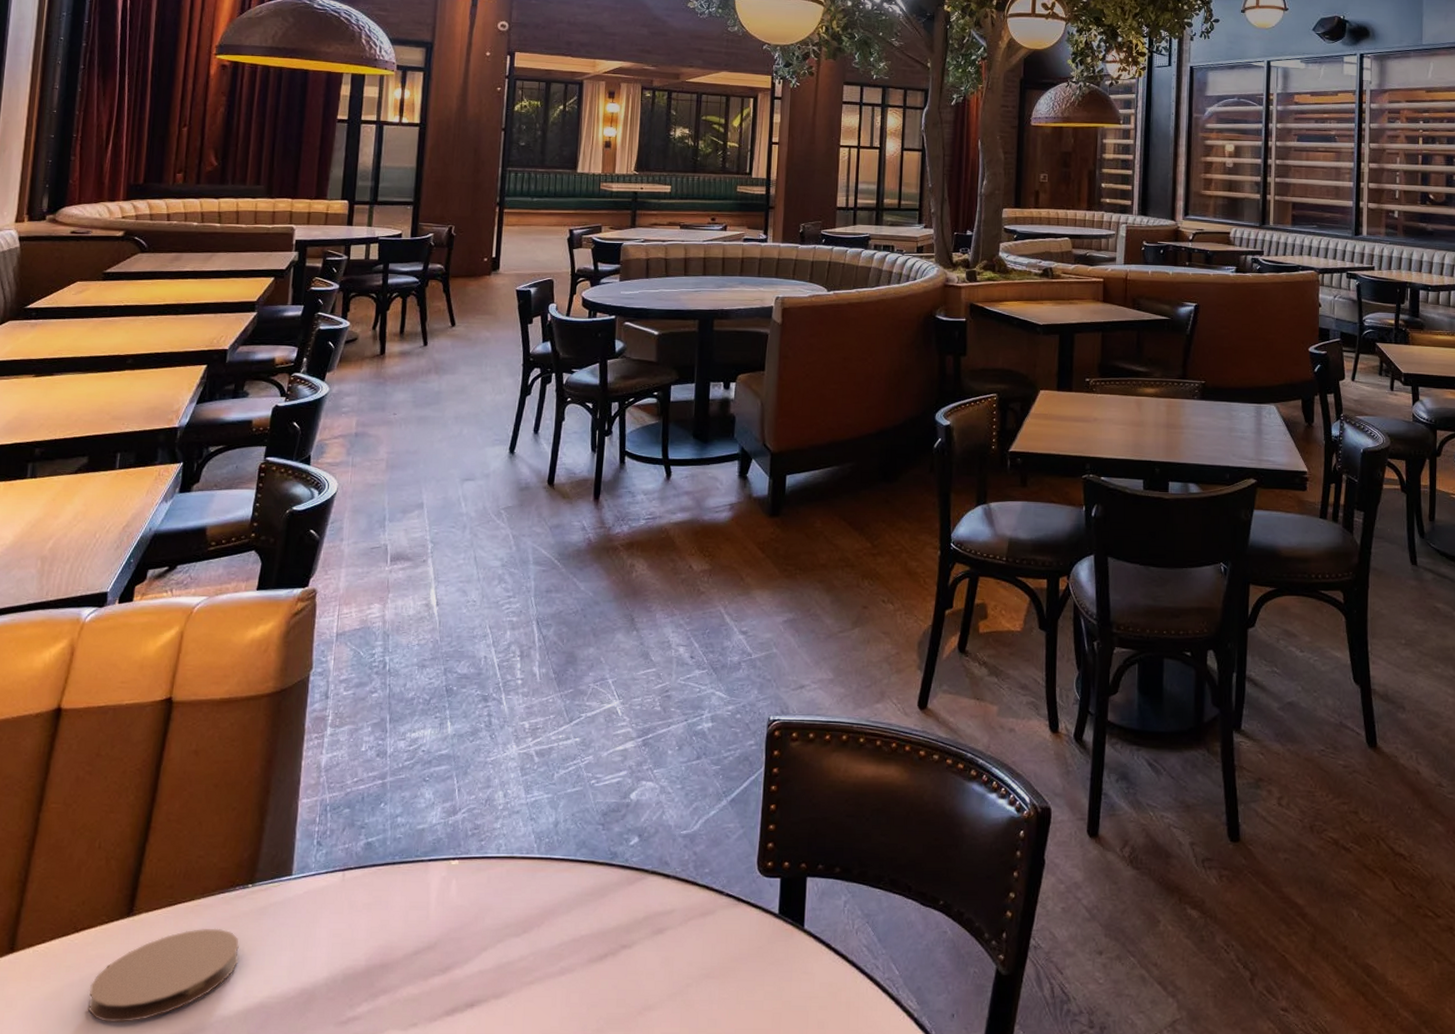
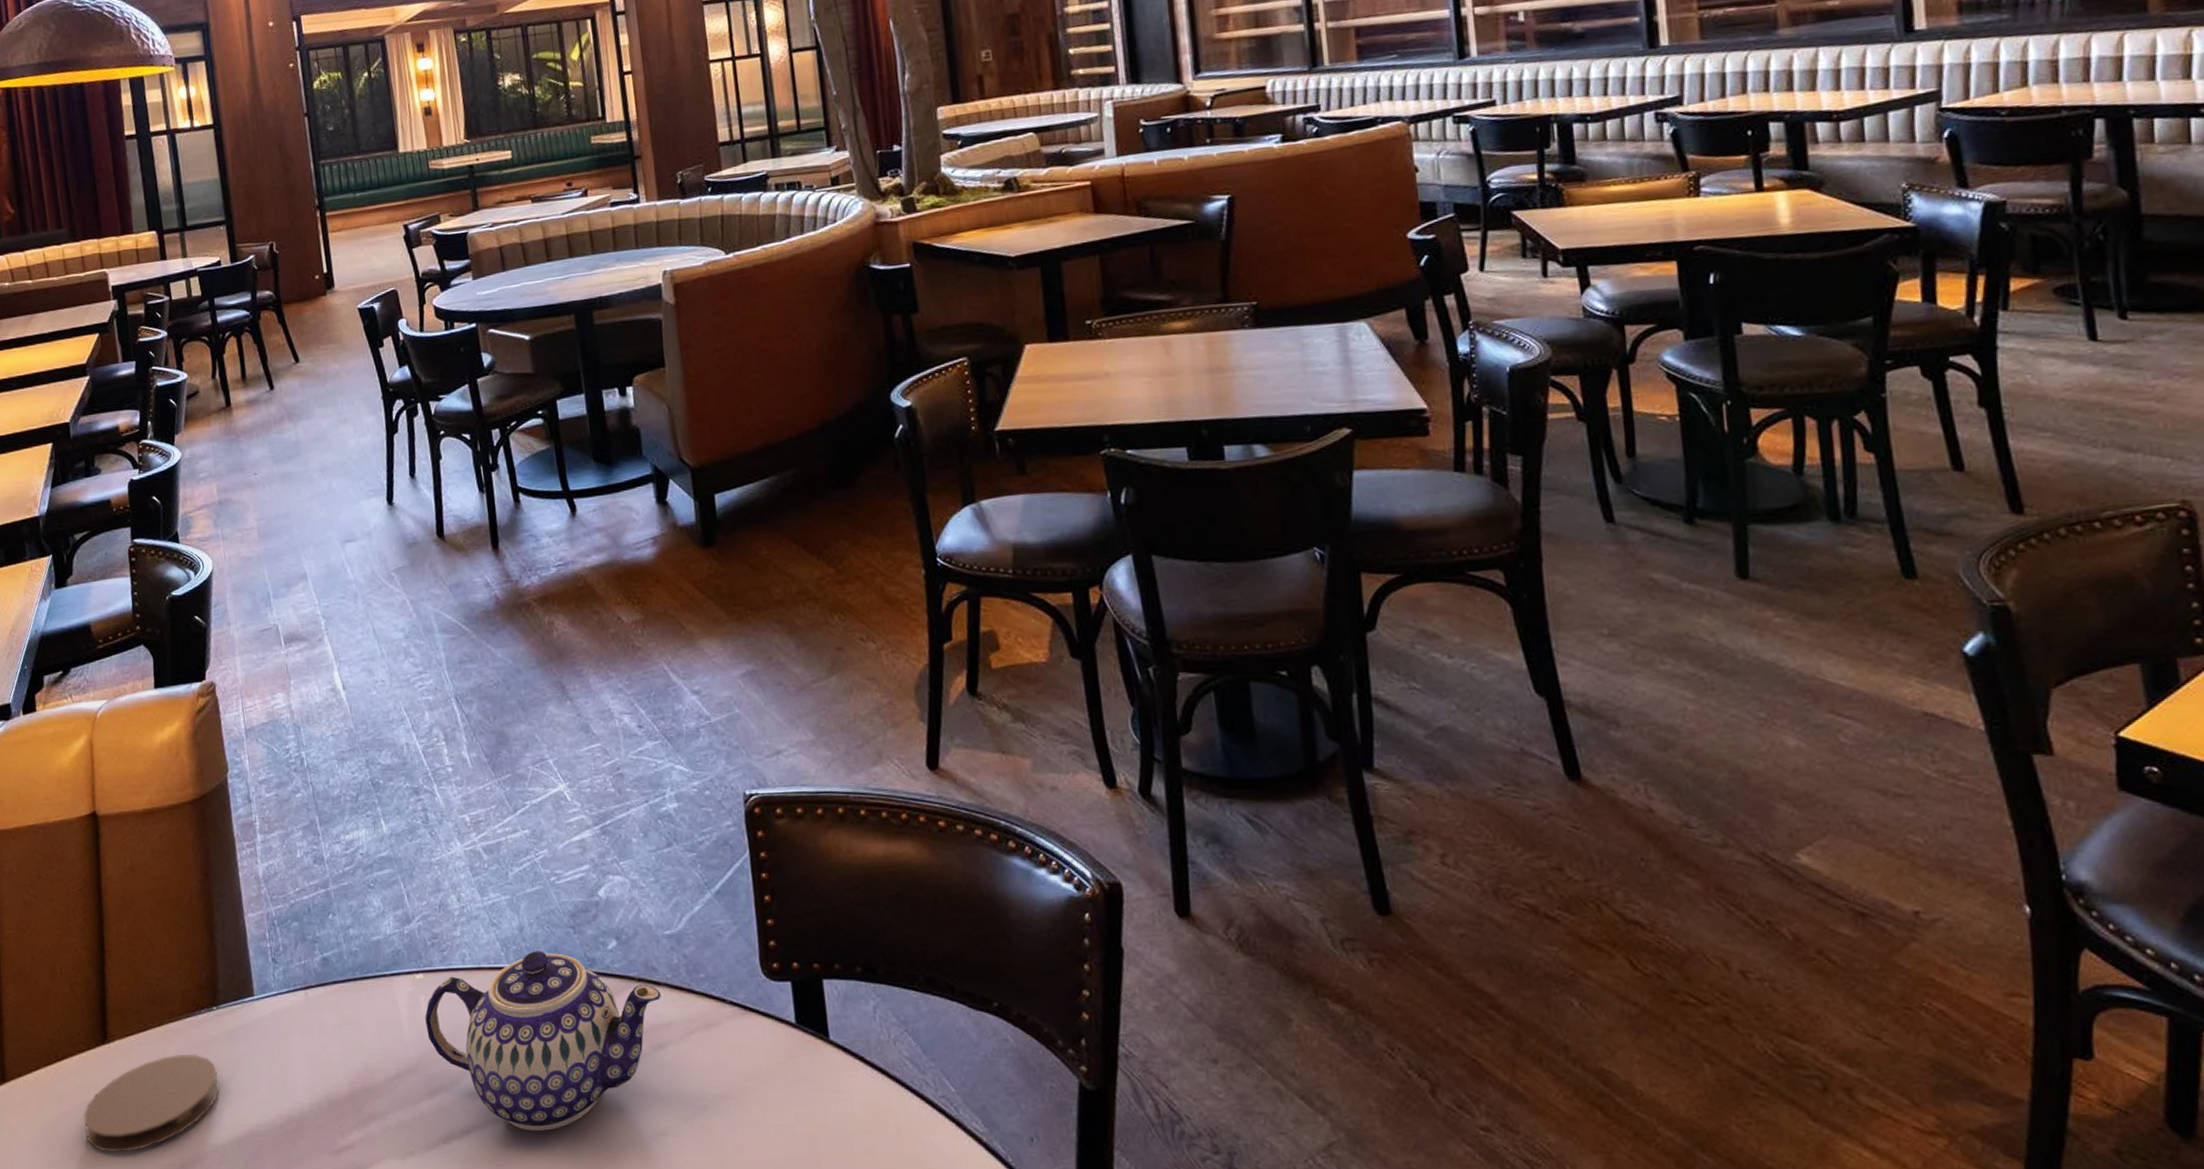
teapot: none [451,844,669,1005] -> present [425,951,661,1131]

